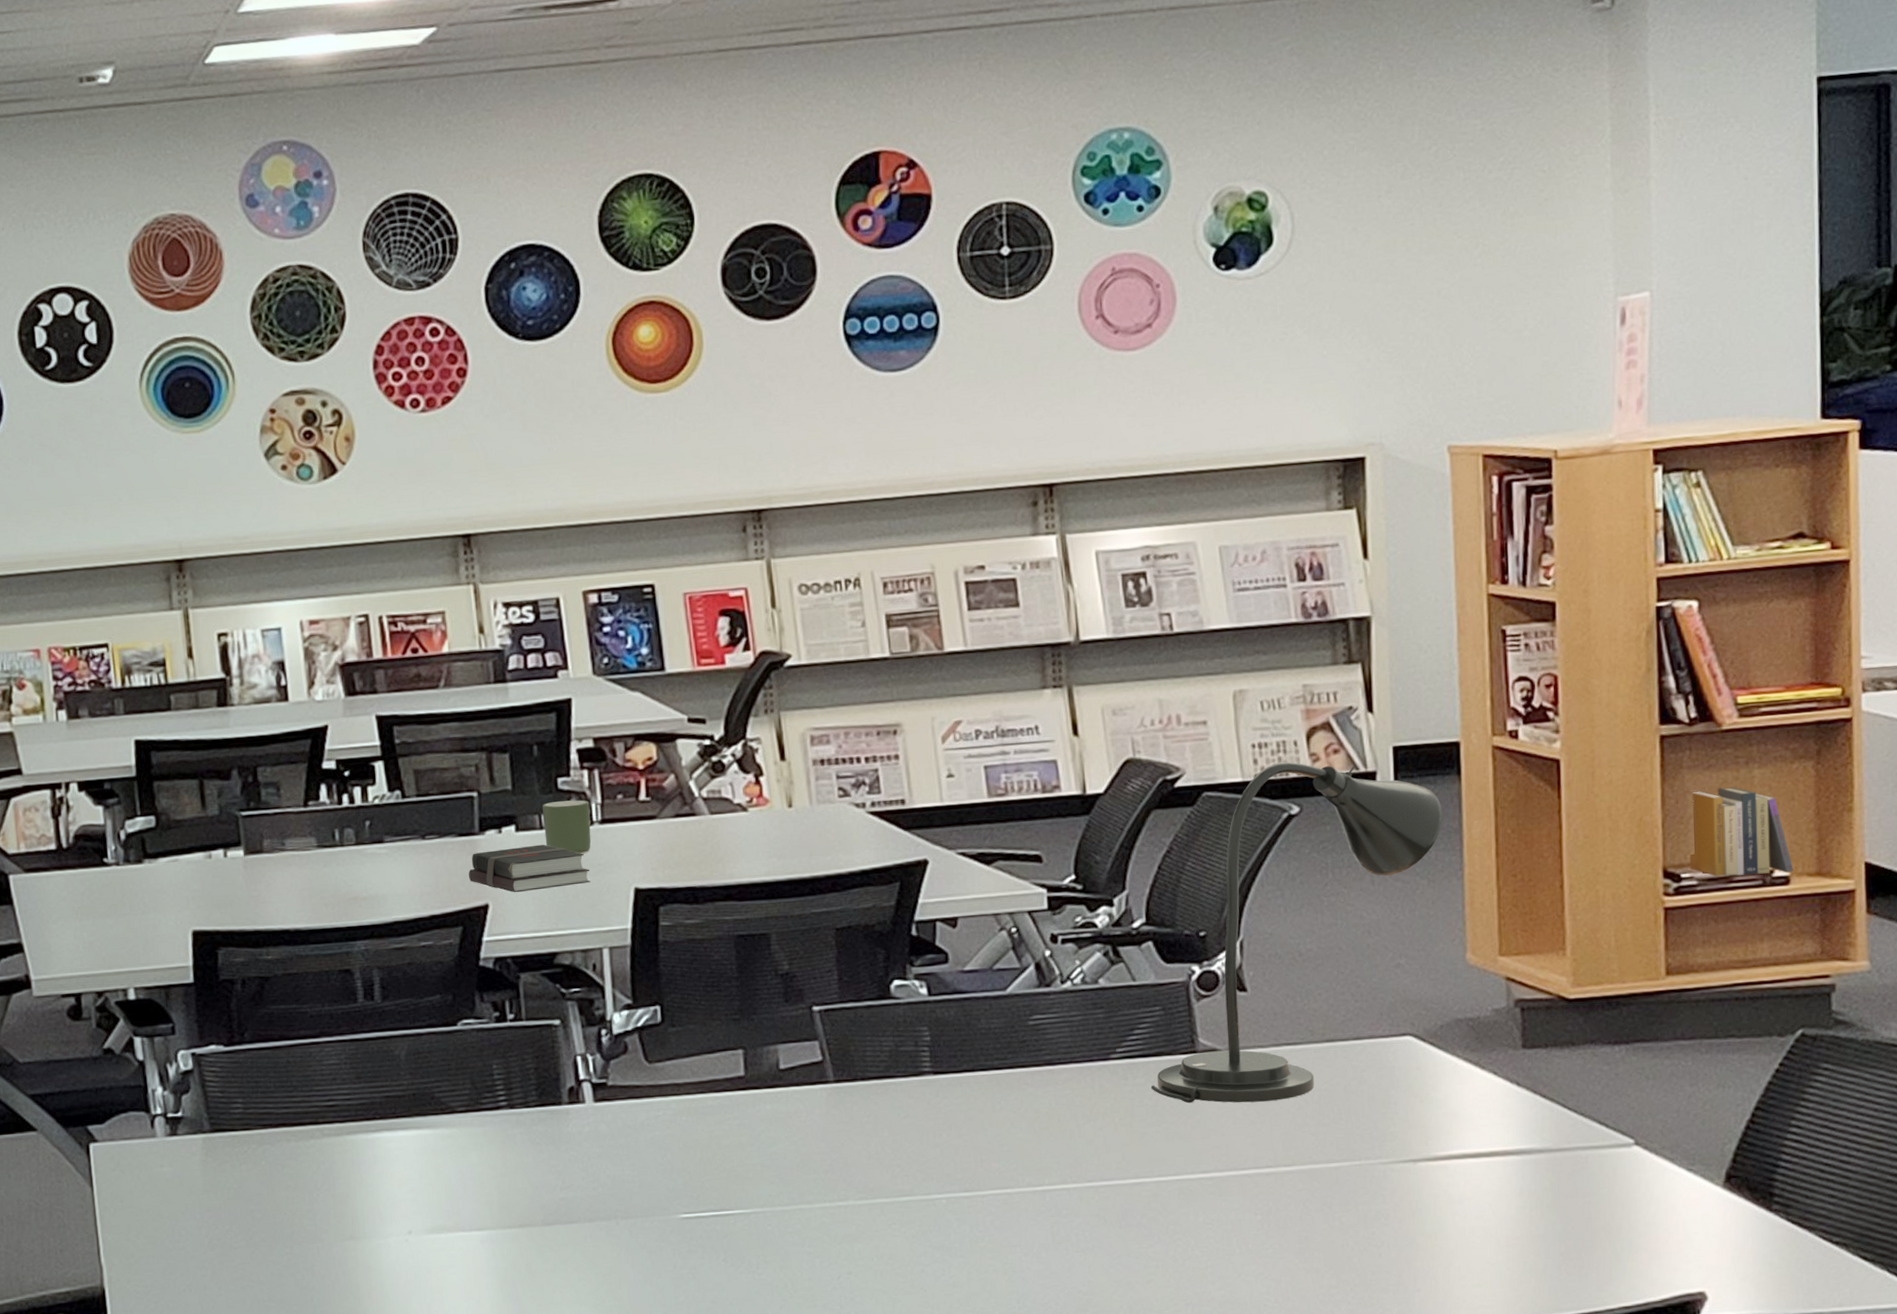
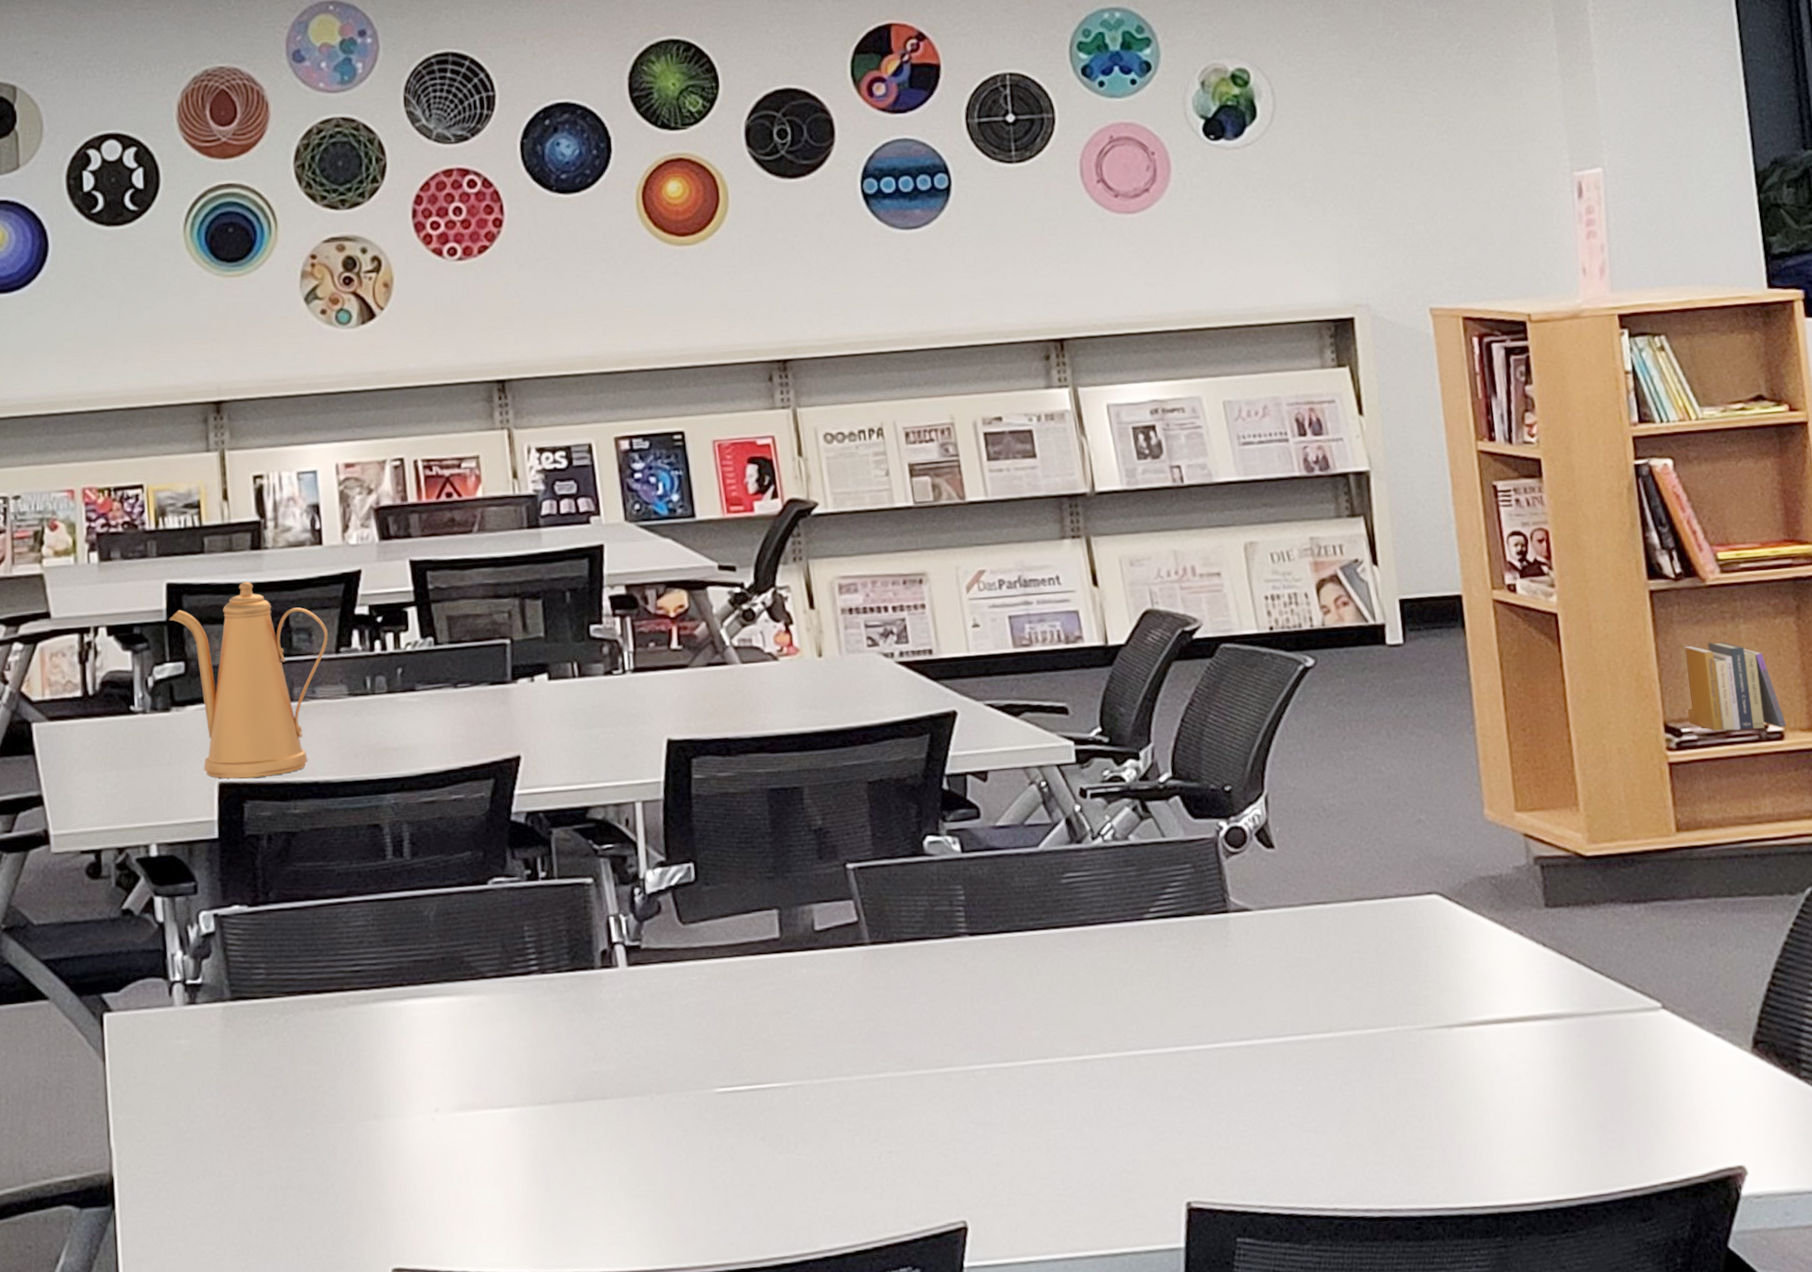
coffee pot: none [138,737,297,927] -> present [168,581,329,779]
hardback book: present [468,844,590,893] -> none [500,693,623,744]
mug: present [542,800,591,854] -> none [575,648,624,704]
desk lamp: present [1150,761,1443,1104] -> none [1185,613,1452,966]

